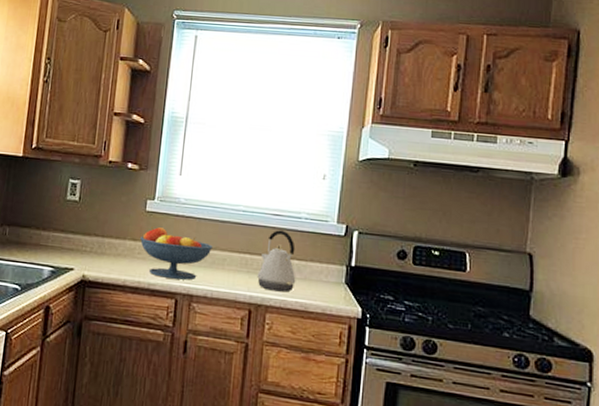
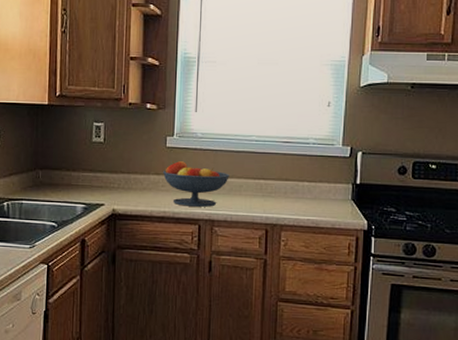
kettle: present [257,230,296,293] -> none [272,156,307,212]

